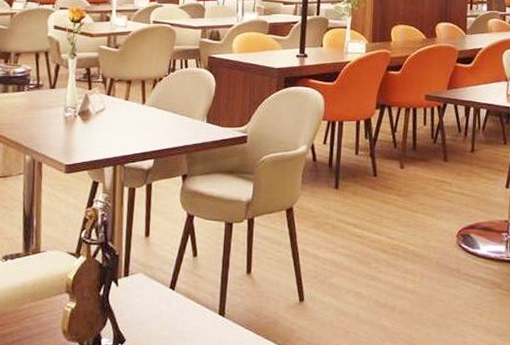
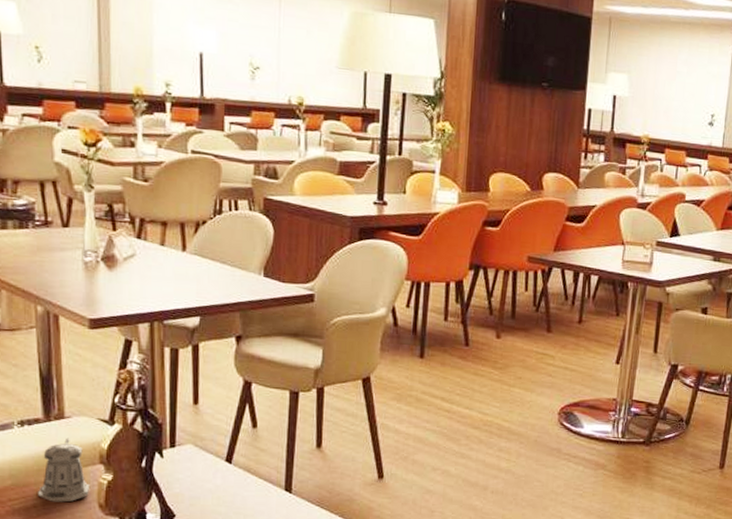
pepper shaker: none [14,270,57,329] -> present [38,437,91,503]

